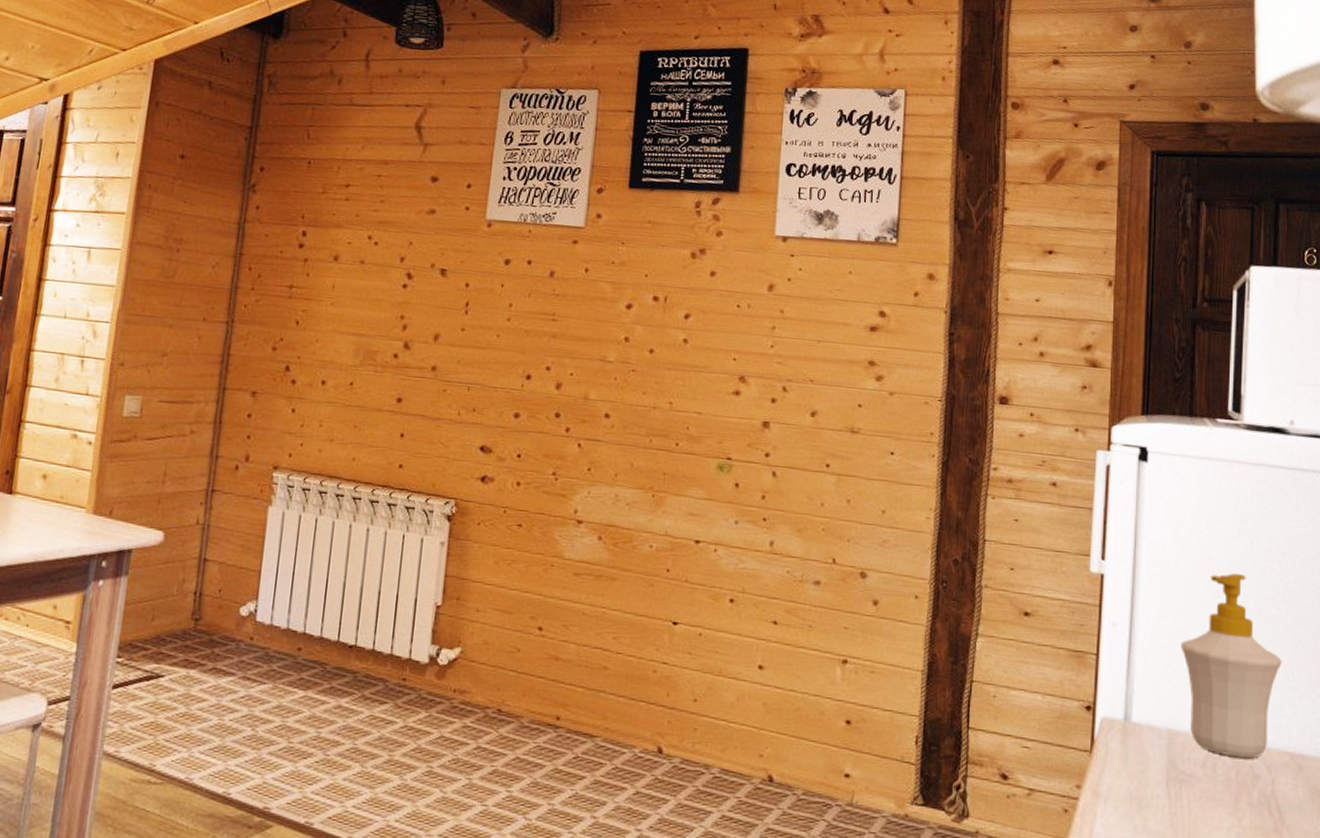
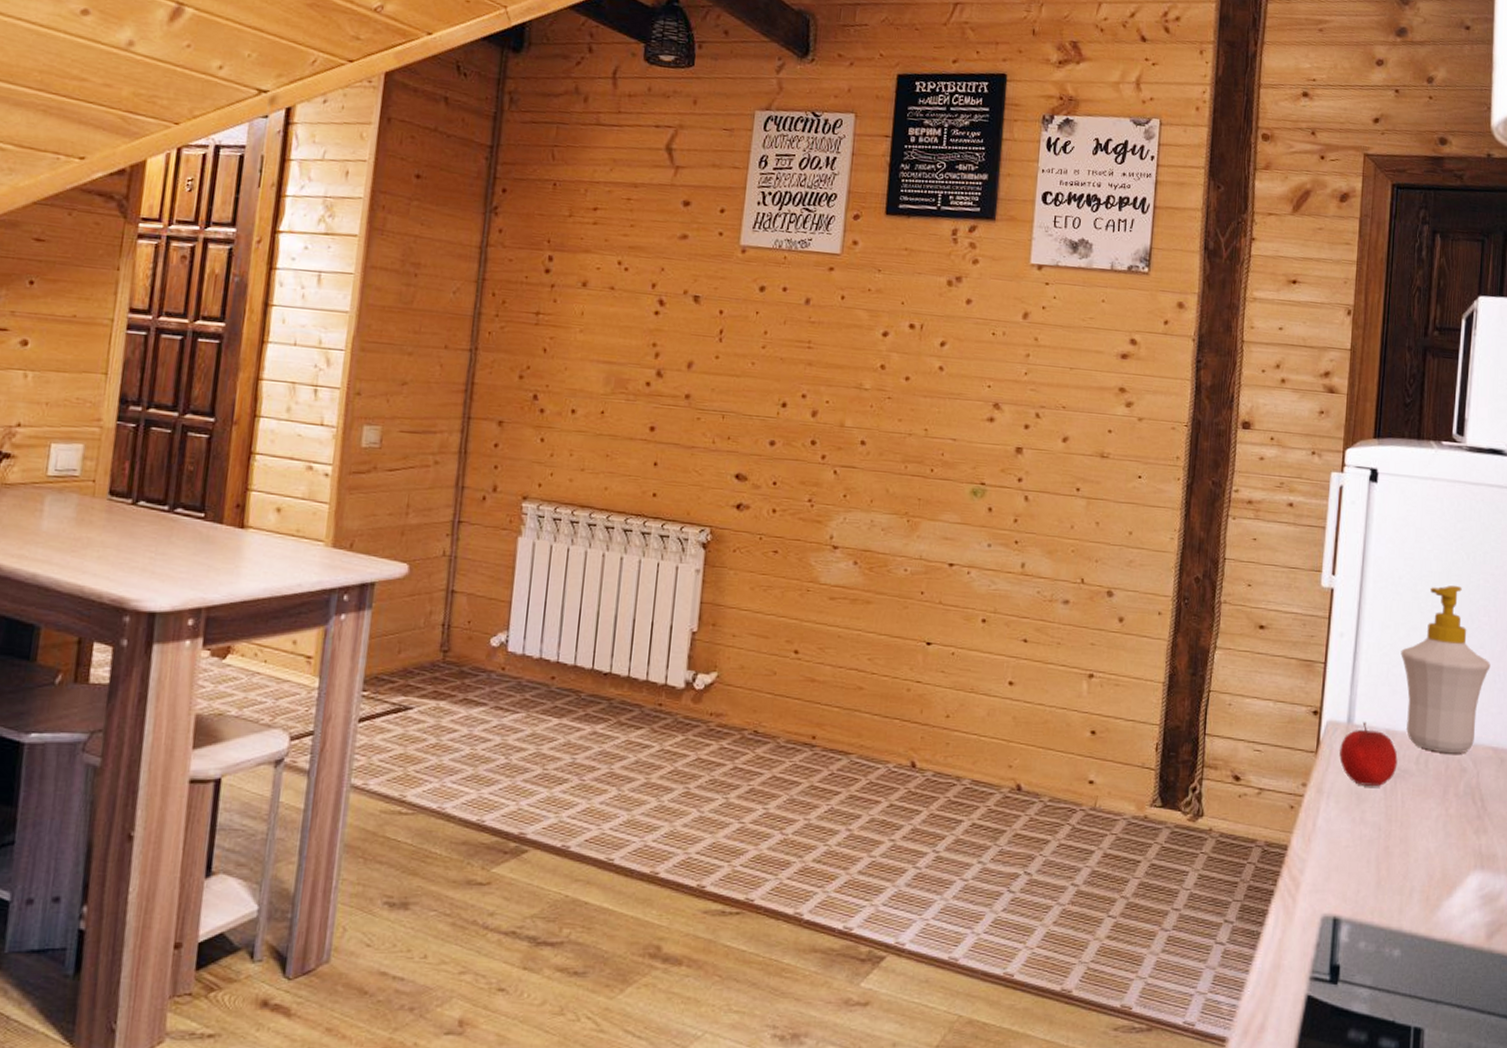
apple: none [1115,720,1182,791] -> present [1339,722,1398,786]

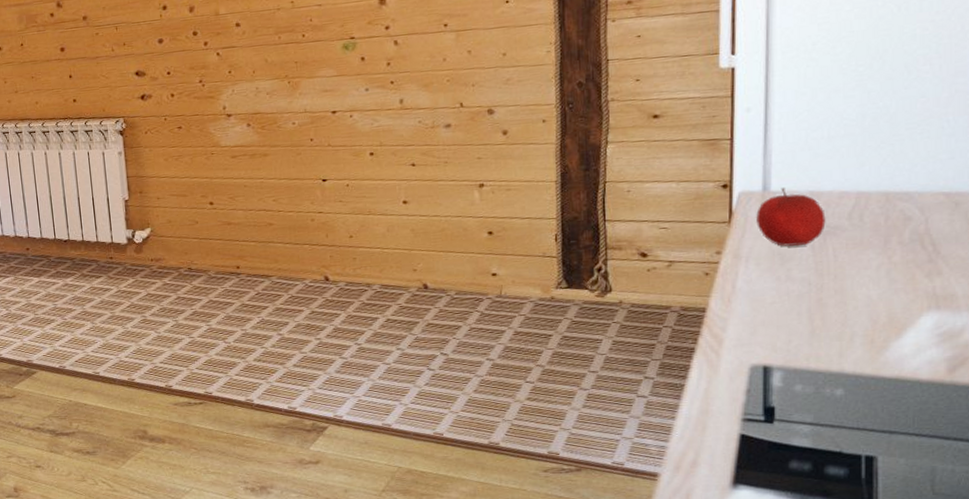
soap bottle: present [1401,586,1491,754] -> none [821,40,936,206]

